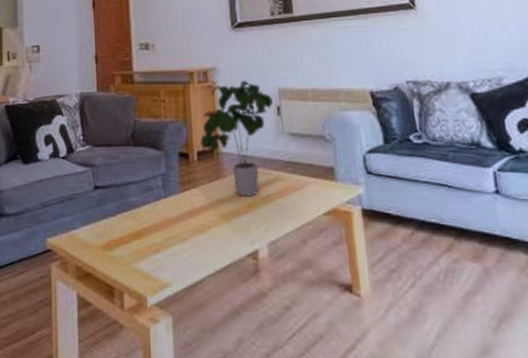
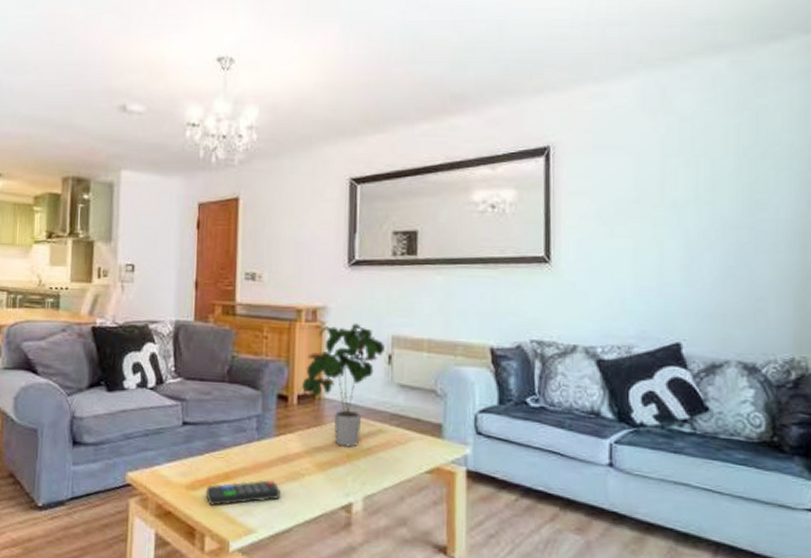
remote control: none [120,233,191,264] -> present [205,479,281,506]

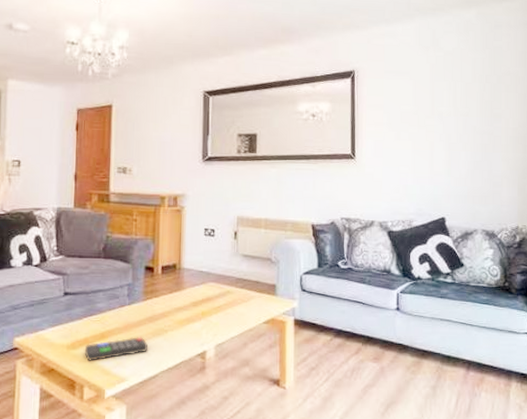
potted plant: present [302,323,386,447] -> none [165,207,232,306]

